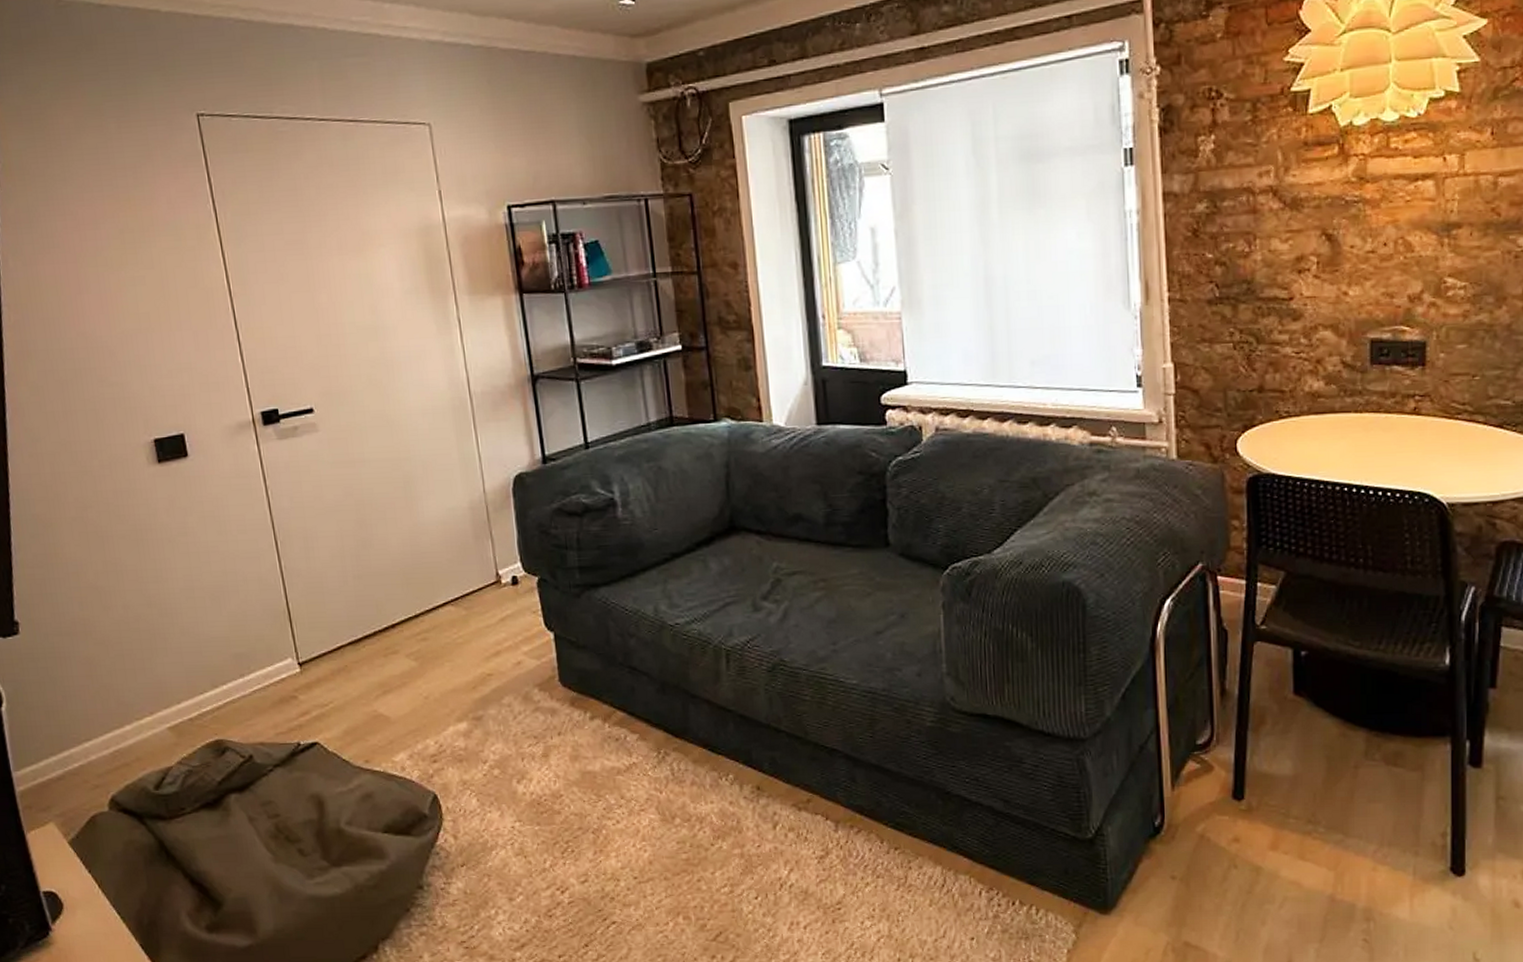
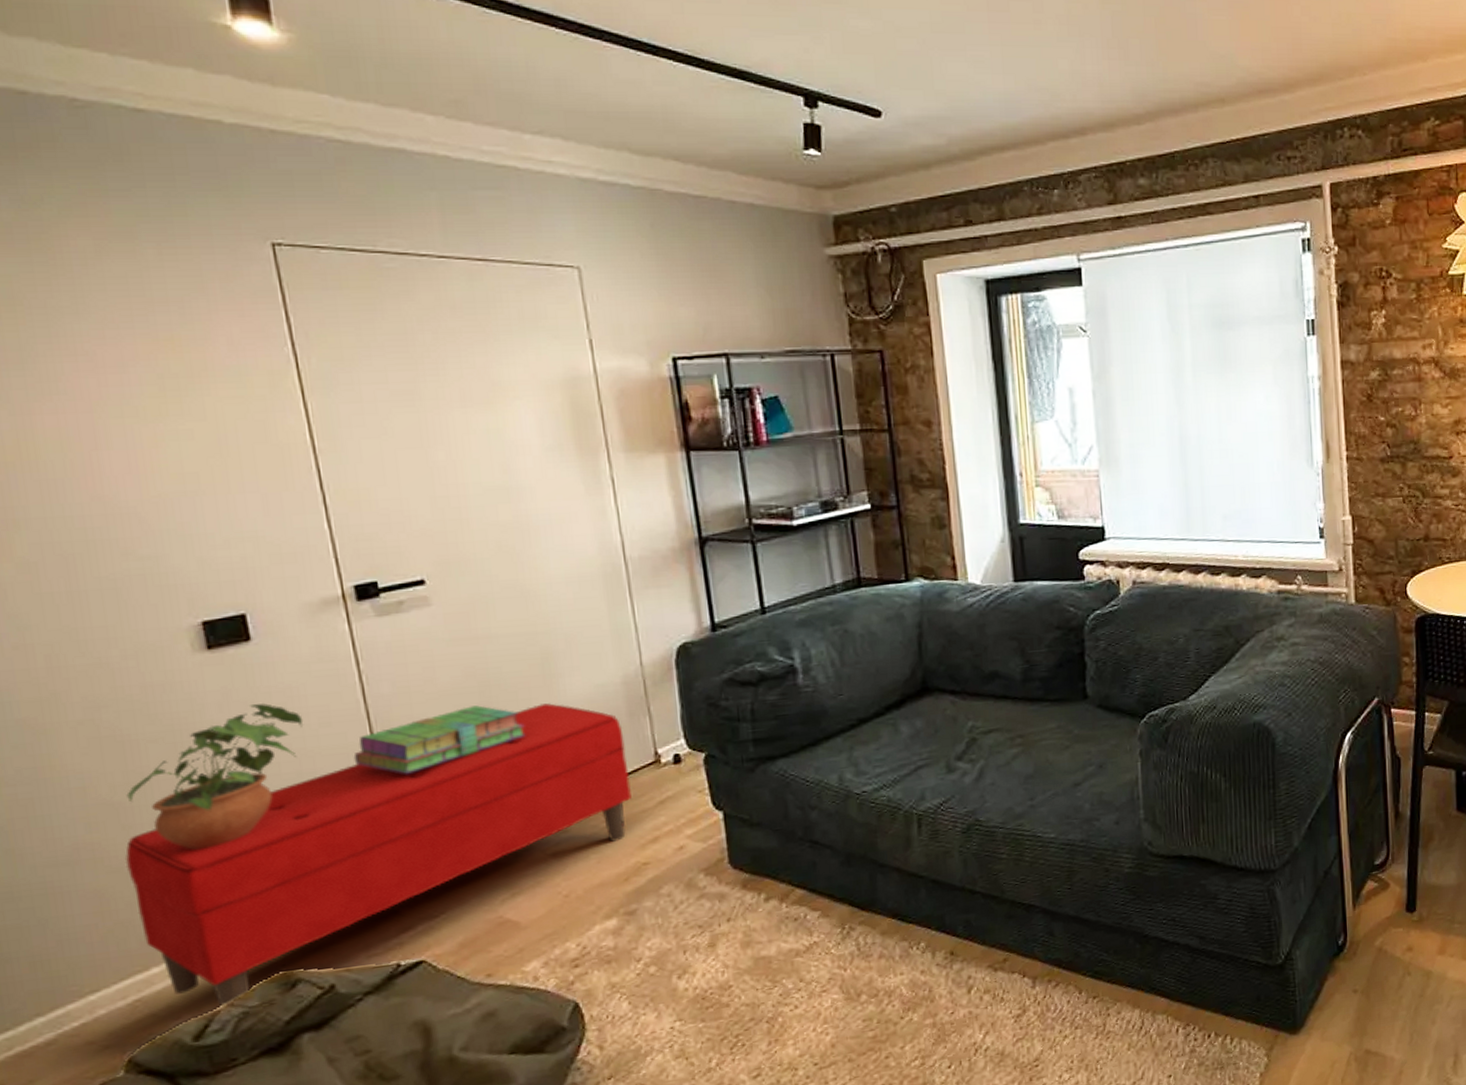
bench: none [105,523,478,764] -> present [124,703,632,1007]
potted plant: none [106,510,226,631] -> present [126,702,303,850]
stack of books: none [263,522,392,578] -> present [353,705,525,774]

